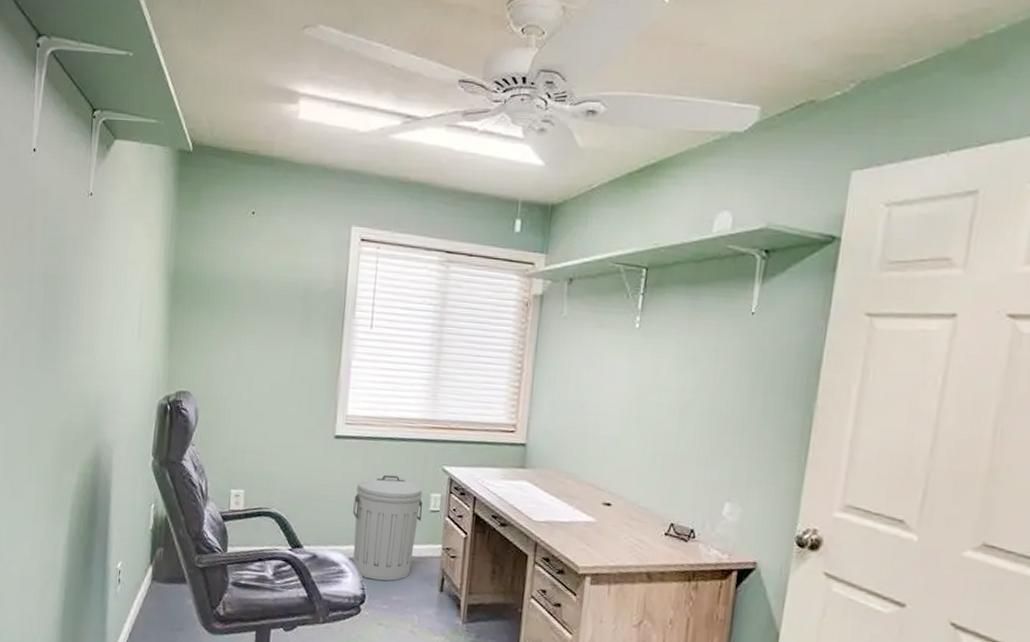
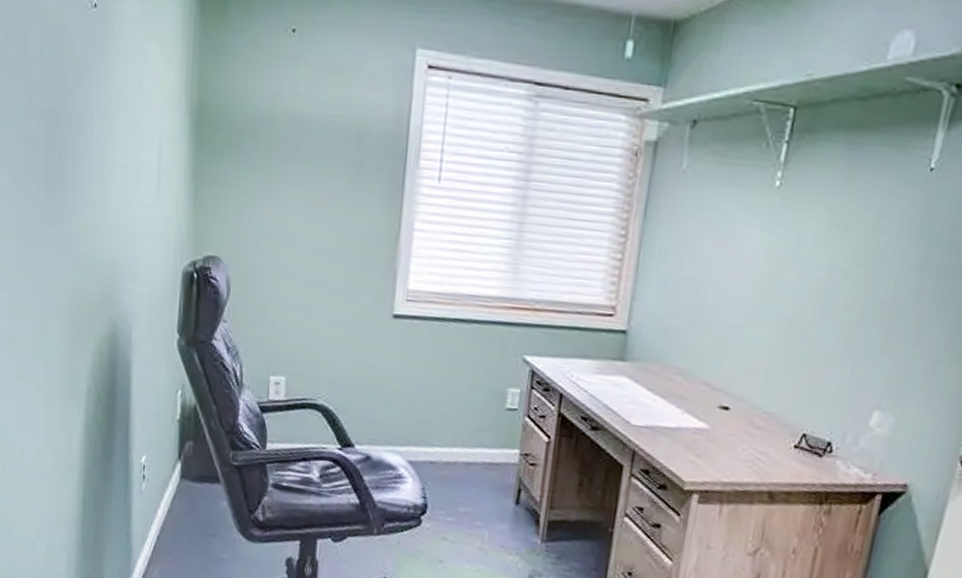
trash can: present [353,474,423,581] -> none [413,363,498,490]

